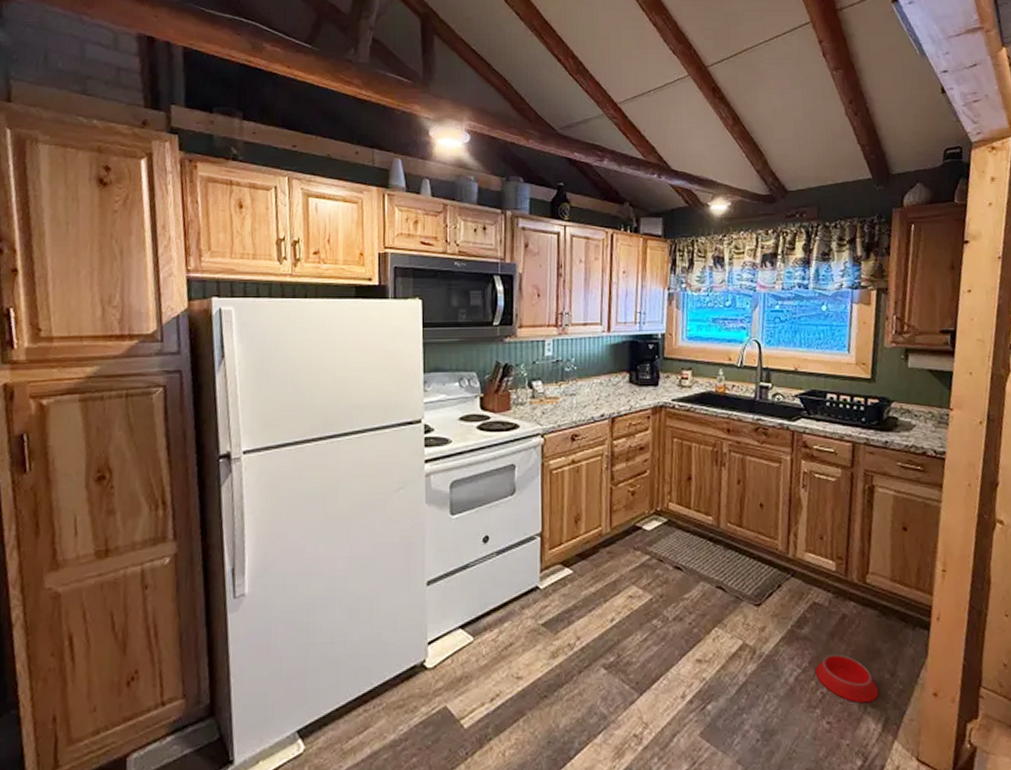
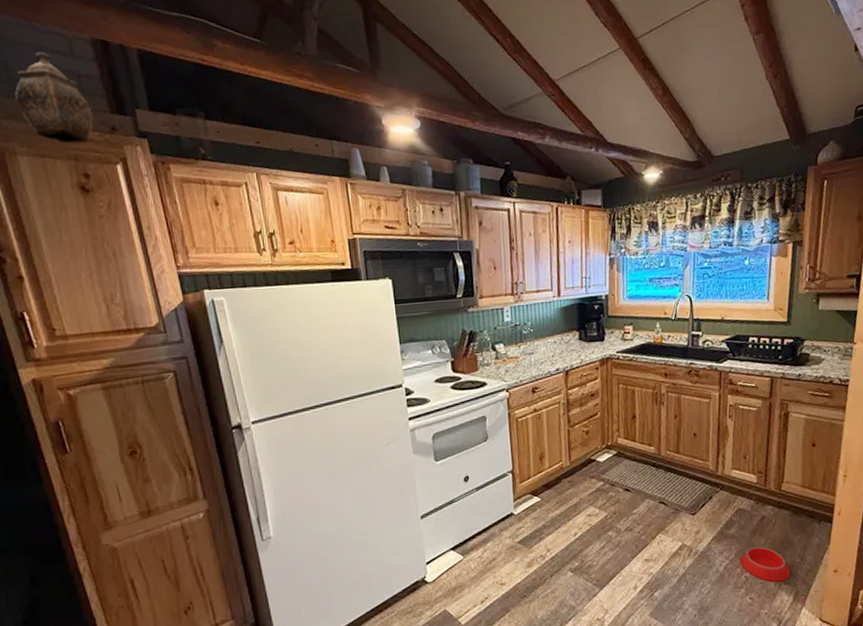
decorative jar: none [48,44,126,135] -> present [15,52,94,144]

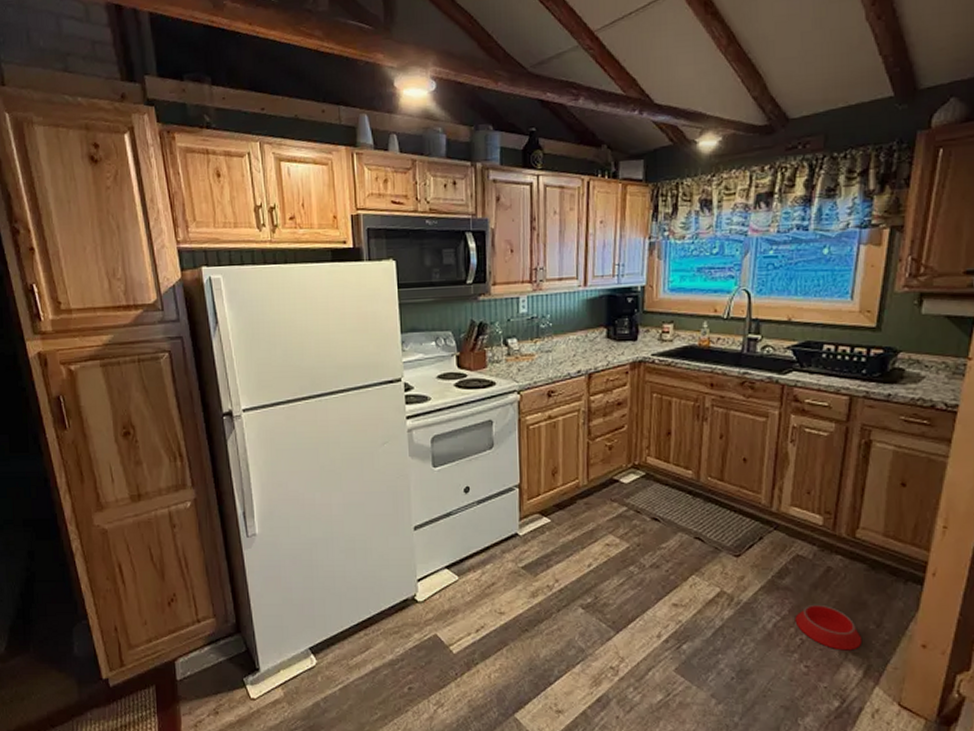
decorative jar: present [15,52,94,144] -> none [35,19,105,113]

